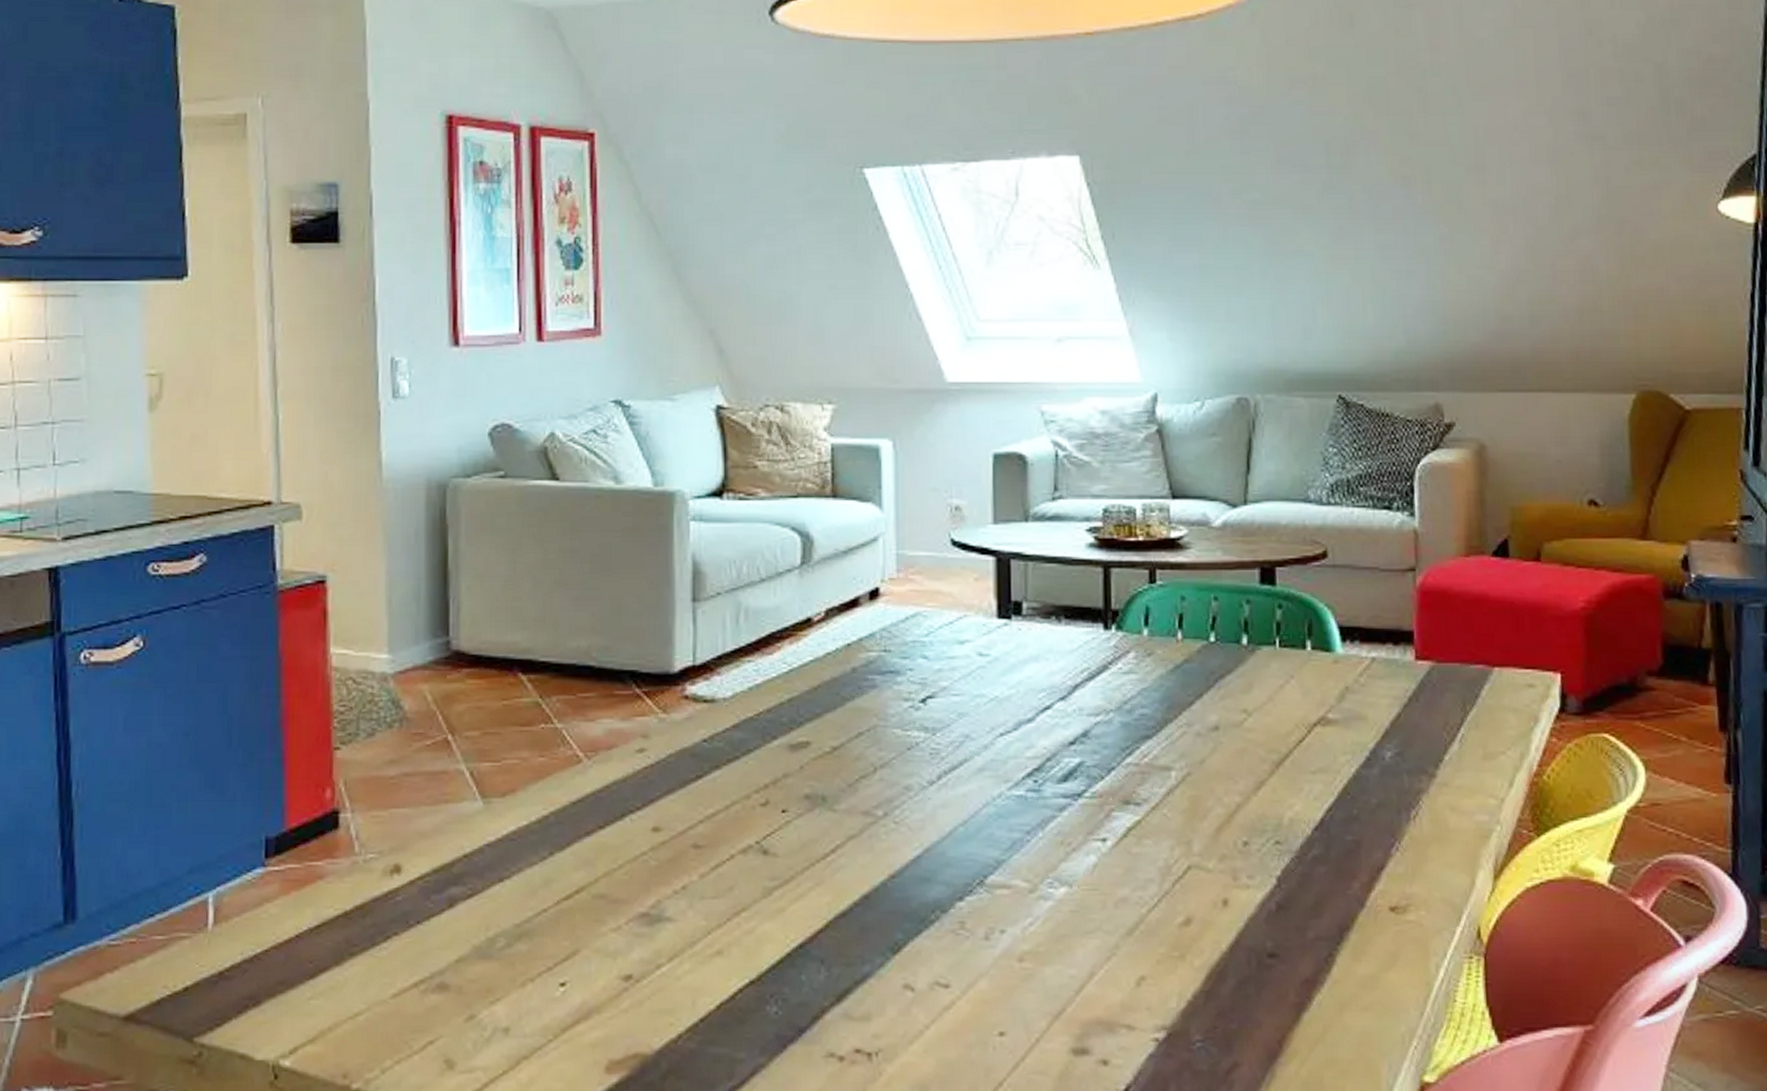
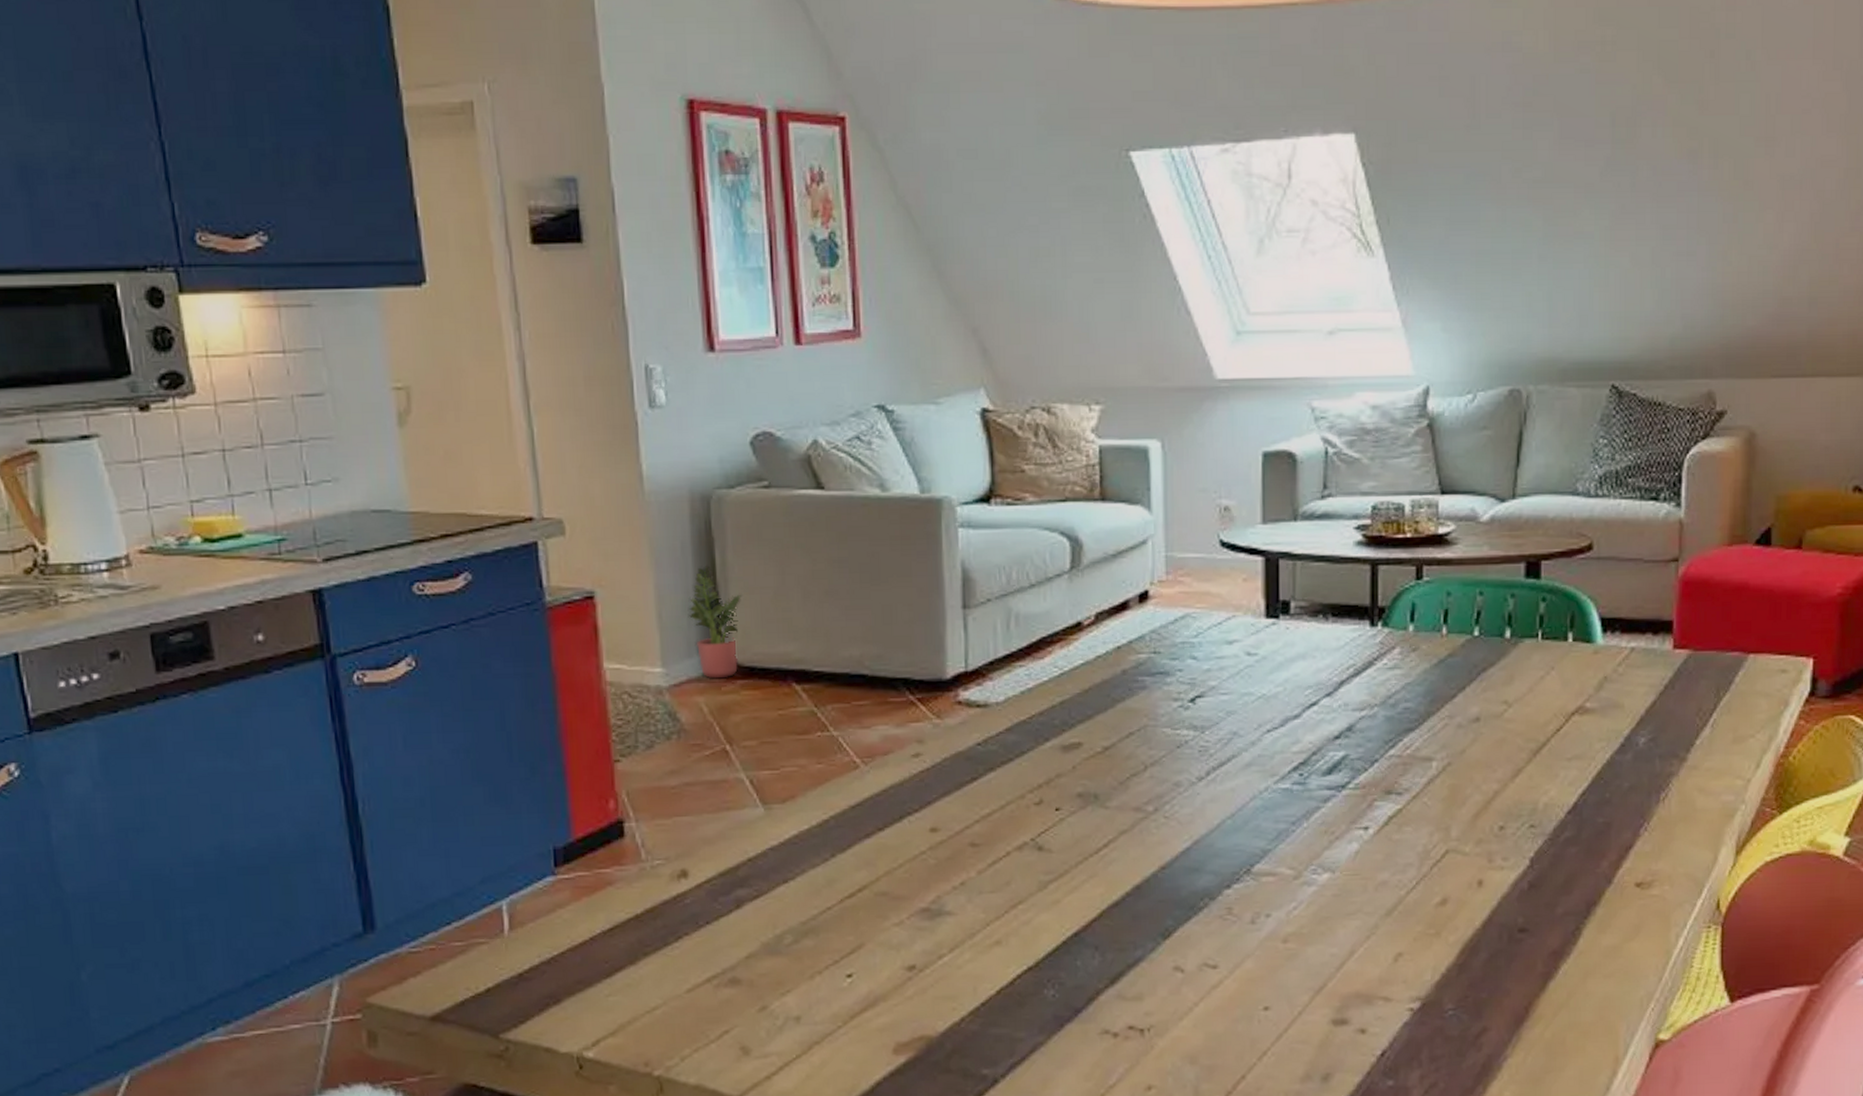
potted plant: none [419,554,472,667] -> present [689,567,741,679]

